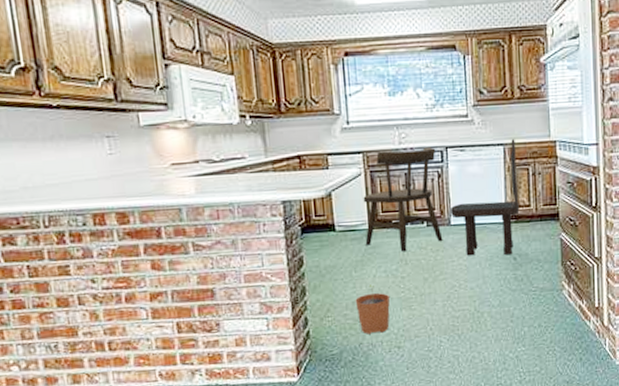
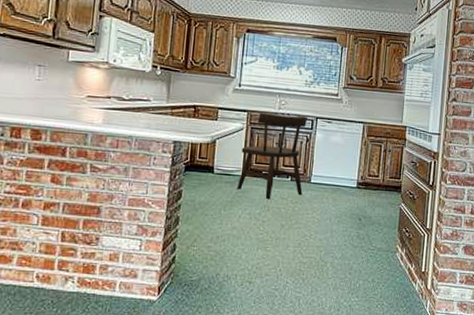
plant pot: present [355,284,391,334] -> none [219,223,250,267]
dining chair: present [449,138,520,256] -> none [311,119,374,216]

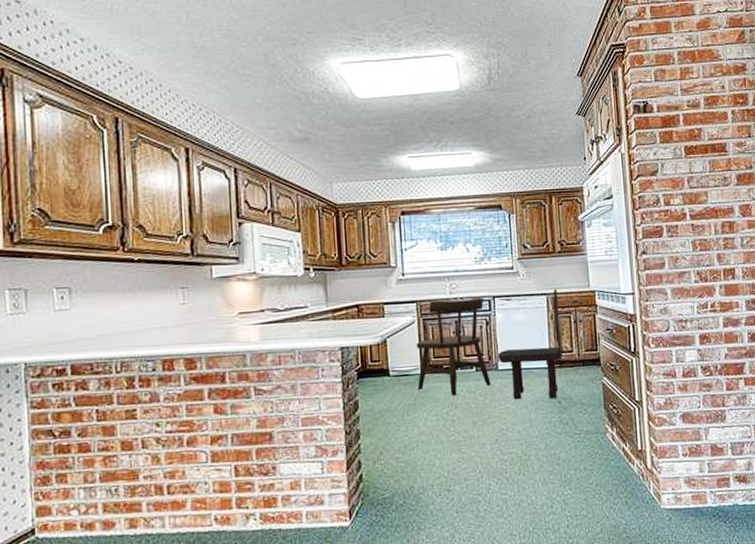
dining chair: none [311,119,374,216] -> present [497,289,563,400]

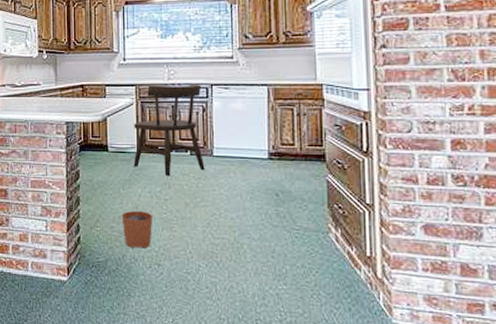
plant pot: none [407,428,441,478] -> present [121,202,153,249]
dining chair: present [497,289,563,400] -> none [212,80,283,191]

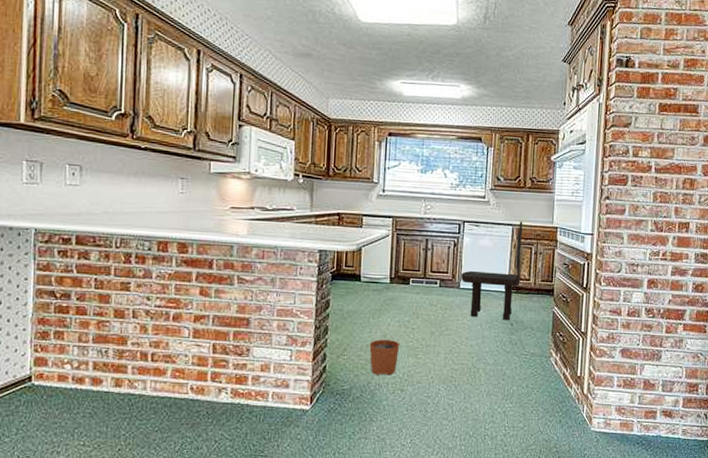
dining chair: present [133,83,205,177] -> none [384,218,455,307]
dining chair: none [212,80,283,191] -> present [460,221,523,321]

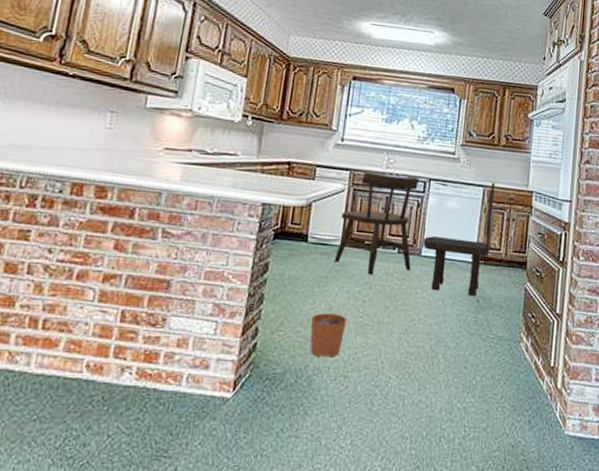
dining chair: none [384,218,455,307] -> present [334,172,420,275]

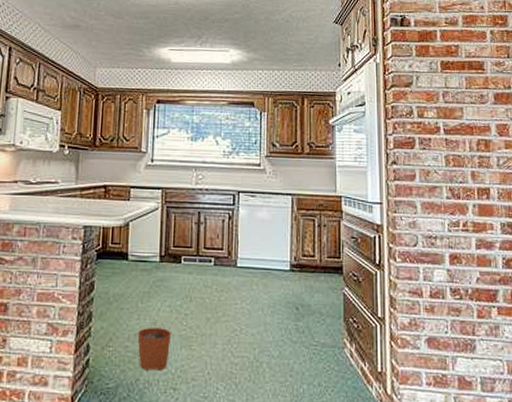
dining chair: present [334,172,420,275] -> none [154,189,229,289]
dining chair: present [422,182,495,297] -> none [237,190,304,305]

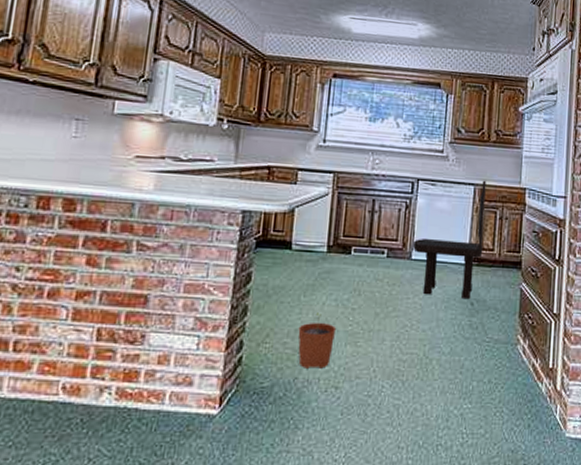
dining chair: none [237,190,304,305] -> present [412,180,487,300]

